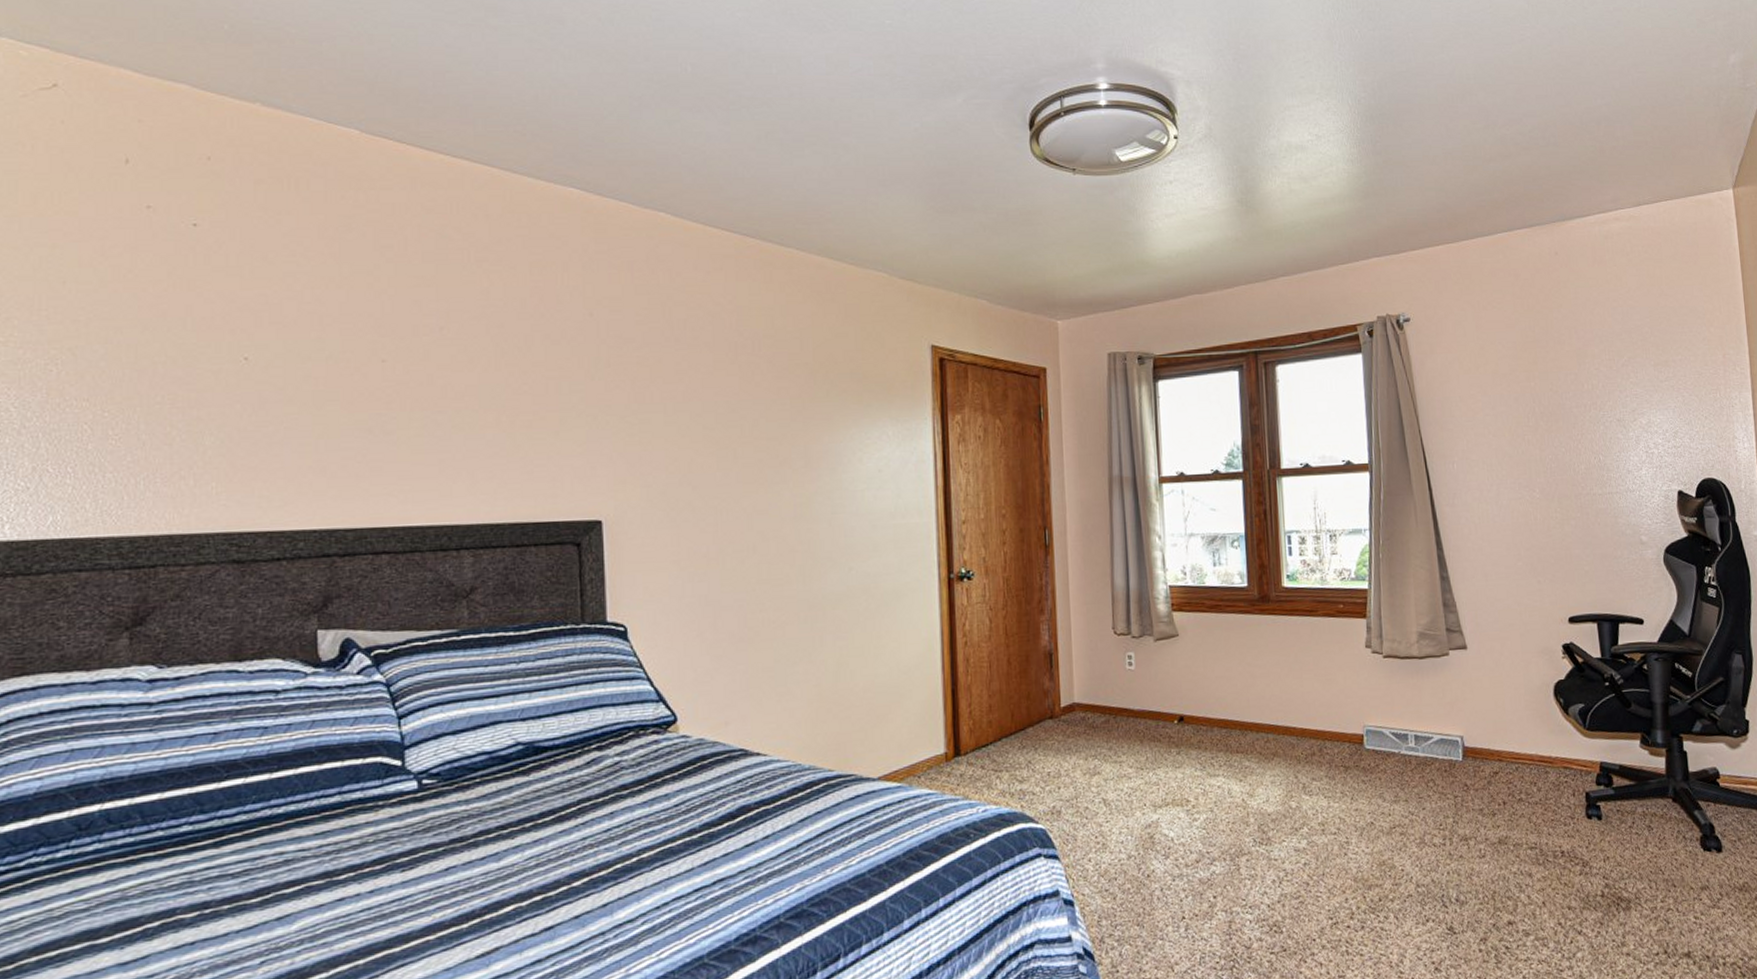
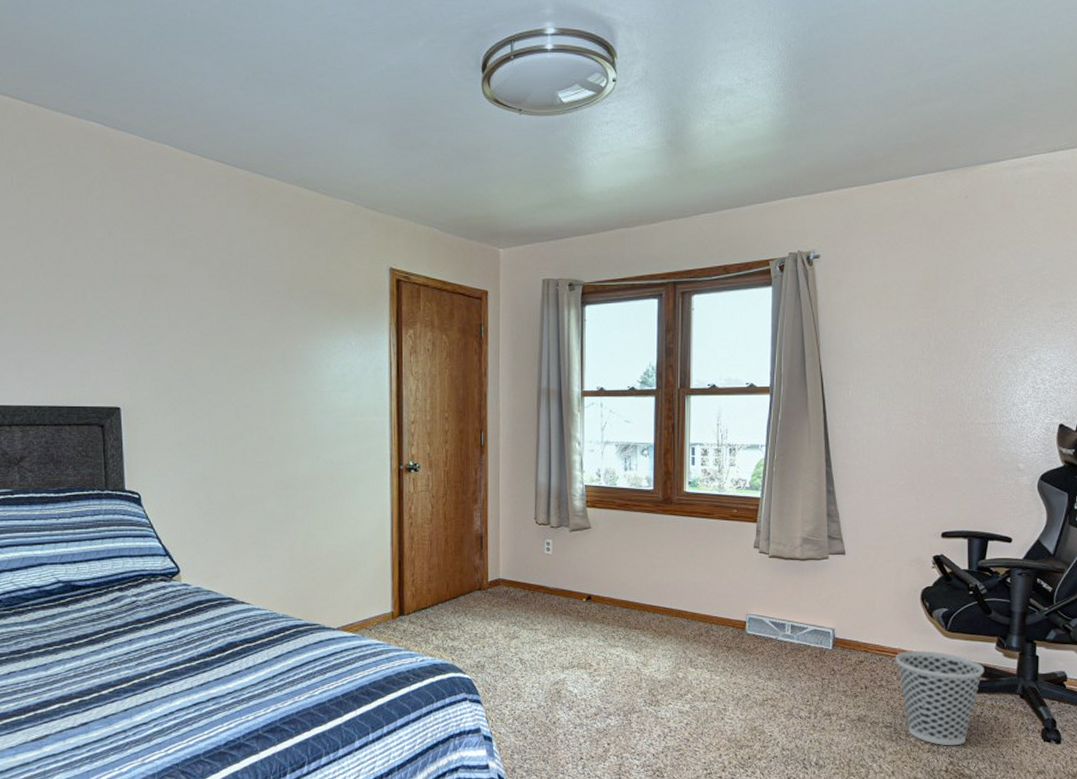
wastebasket: none [1533,754,1631,866] -> present [895,651,984,746]

